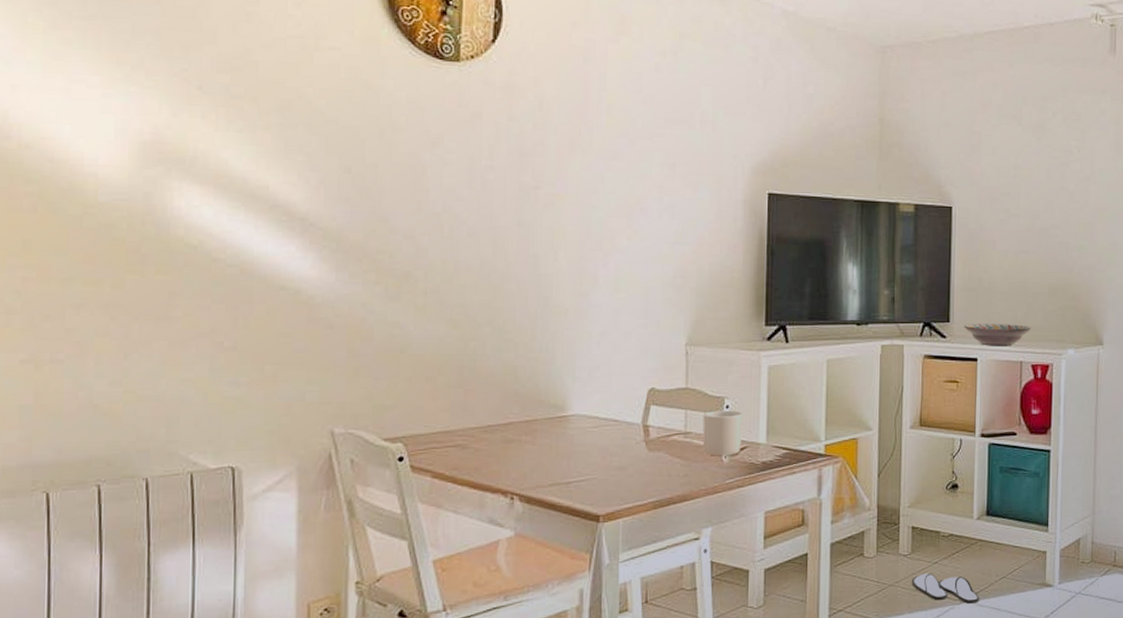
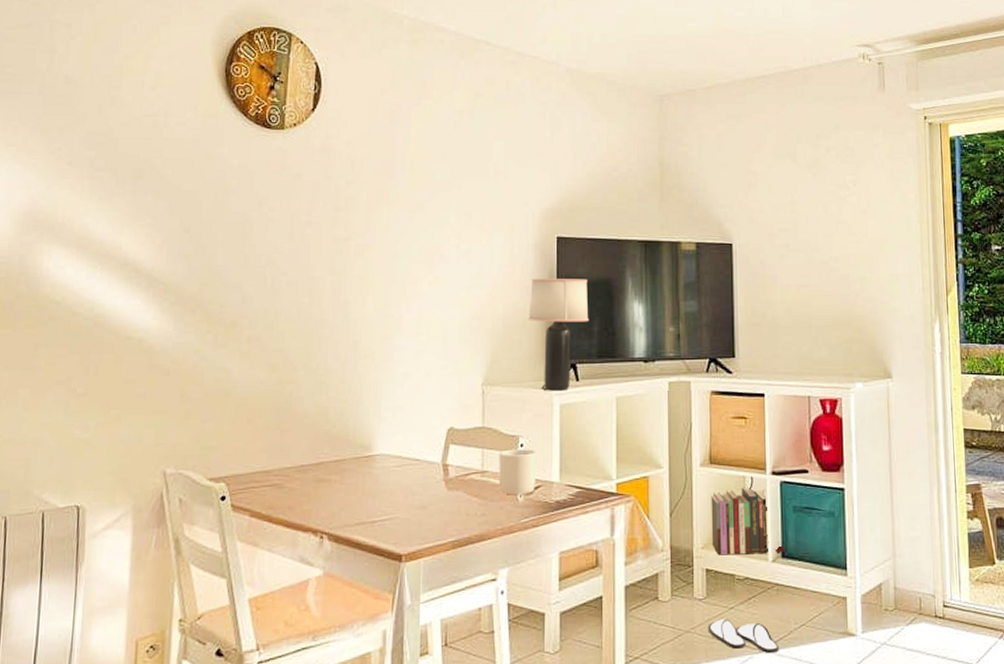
table lamp: none [735,235,801,352] -> present [527,278,589,391]
books: none [918,450,990,514] -> present [711,488,785,555]
decorative bowl: present [964,324,1032,346] -> none [749,358,818,381]

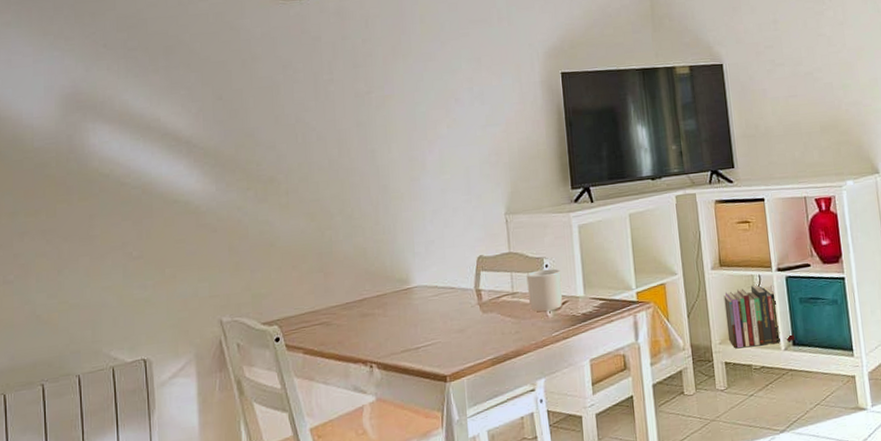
table lamp: present [527,278,589,391] -> none [541,108,598,214]
slippers: present [708,619,779,653] -> none [731,405,798,433]

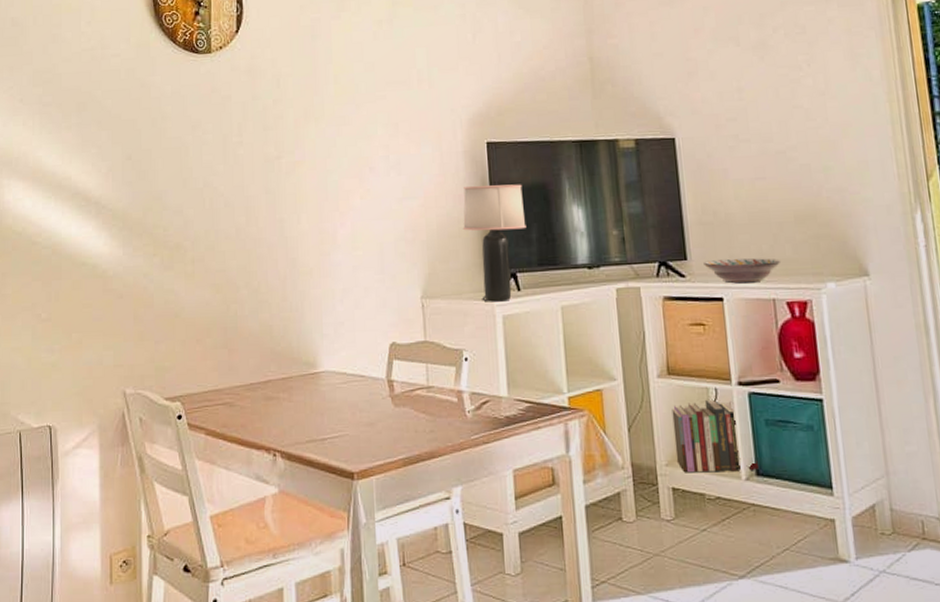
mug: present [526,268,563,313] -> none [443,363,484,411]
table lamp: none [541,108,598,214] -> present [462,184,526,302]
decorative bowl: none [748,163,811,185] -> present [703,258,781,283]

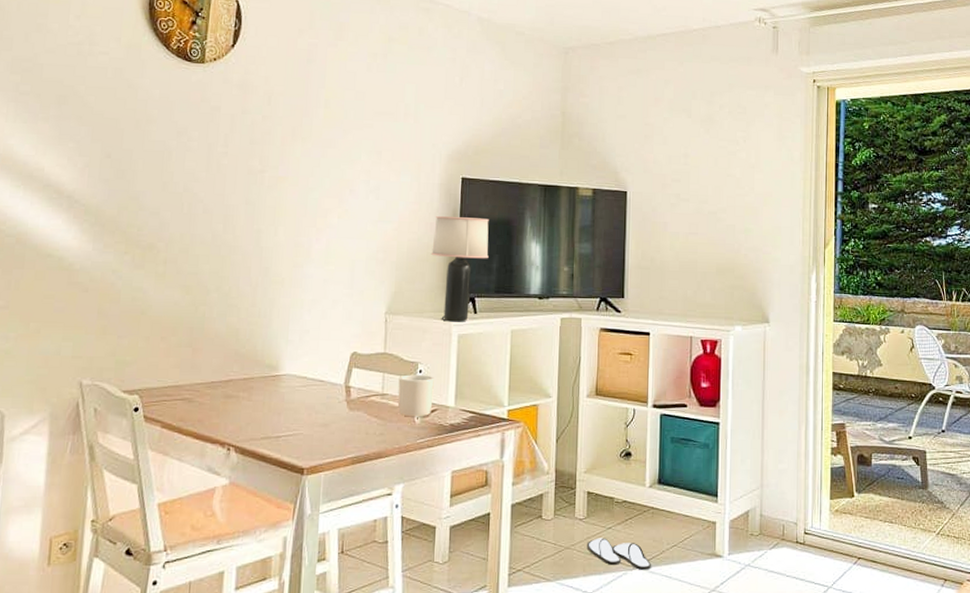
mug: none [443,363,484,411] -> present [397,374,434,417]
books: present [672,400,760,473] -> none [594,419,662,480]
slippers: none [679,542,761,580] -> present [586,538,651,570]
decorative bowl: present [703,258,781,283] -> none [637,300,701,322]

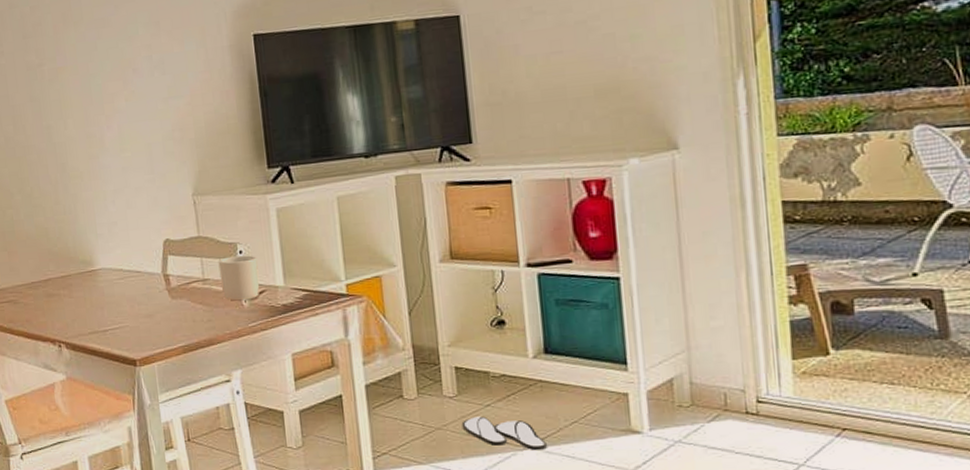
table lamp: present [430,215,489,322] -> none [231,75,298,196]

